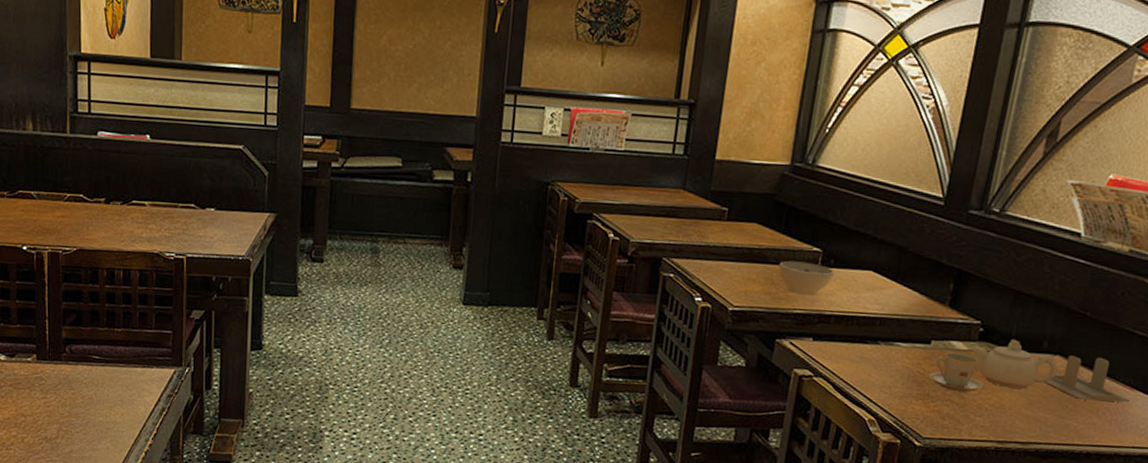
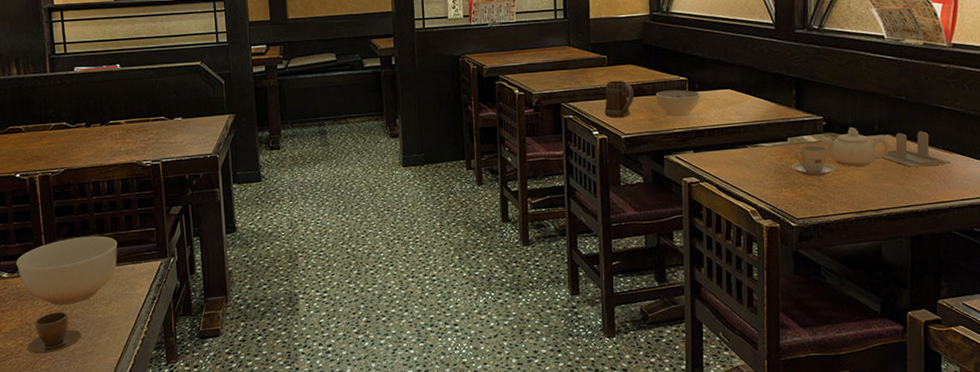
bowl: none [15,328,129,401] -> present [16,236,118,306]
teacup: none [19,406,80,451] -> present [26,311,81,354]
beer mug: none [713,240,754,286] -> present [604,81,634,118]

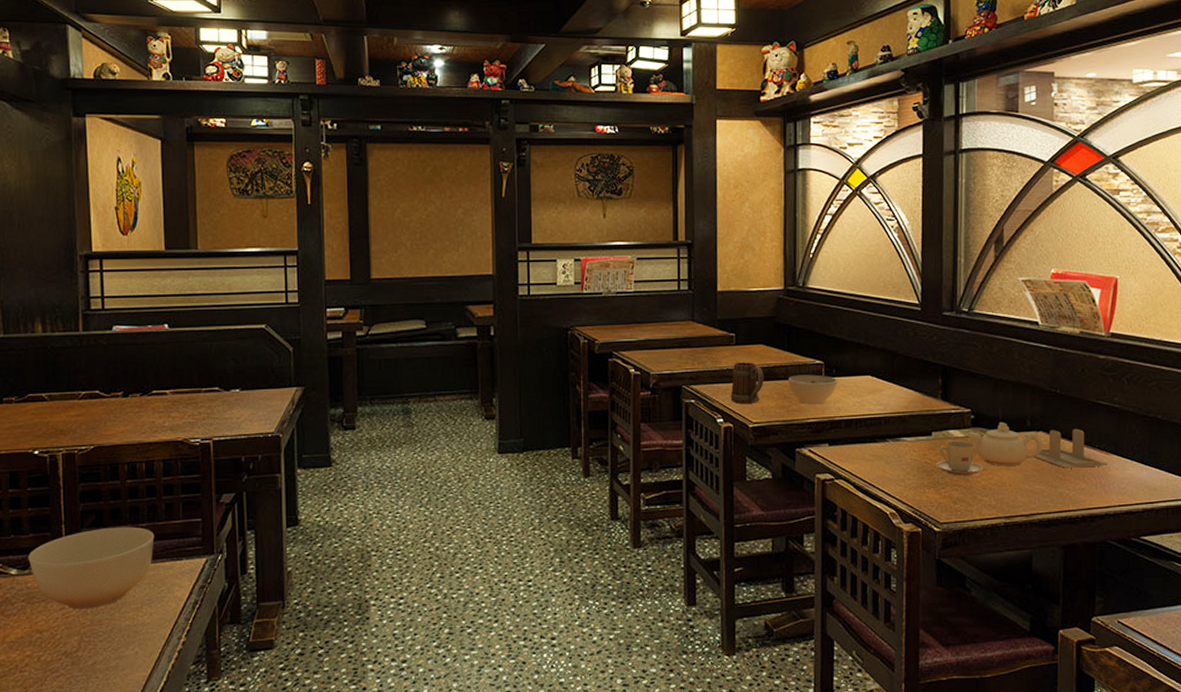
teacup: present [26,311,81,354] -> none [35,617,104,667]

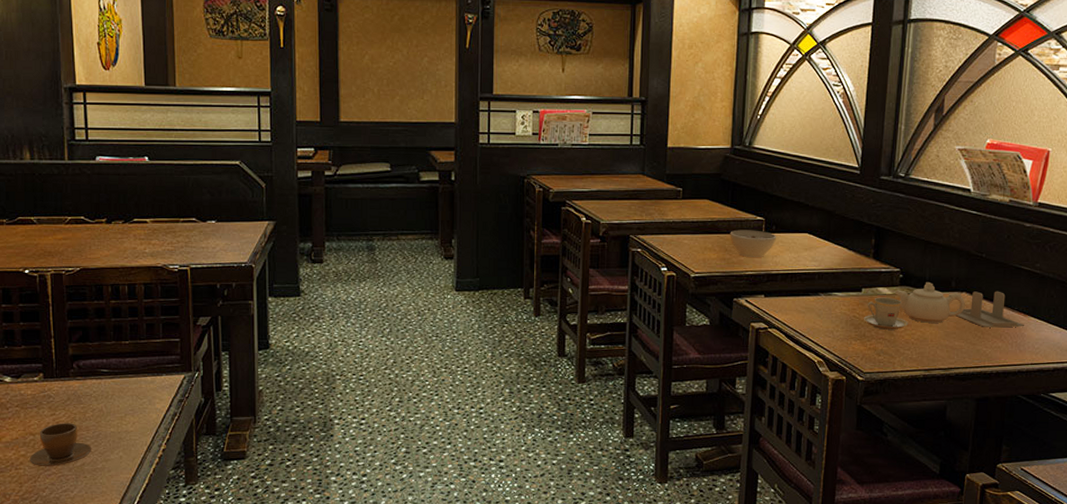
bowl: present [28,526,155,610] -> none [21,343,137,416]
teacup: none [35,617,104,667] -> present [29,423,91,466]
beer mug: present [730,362,764,404] -> none [675,216,707,255]

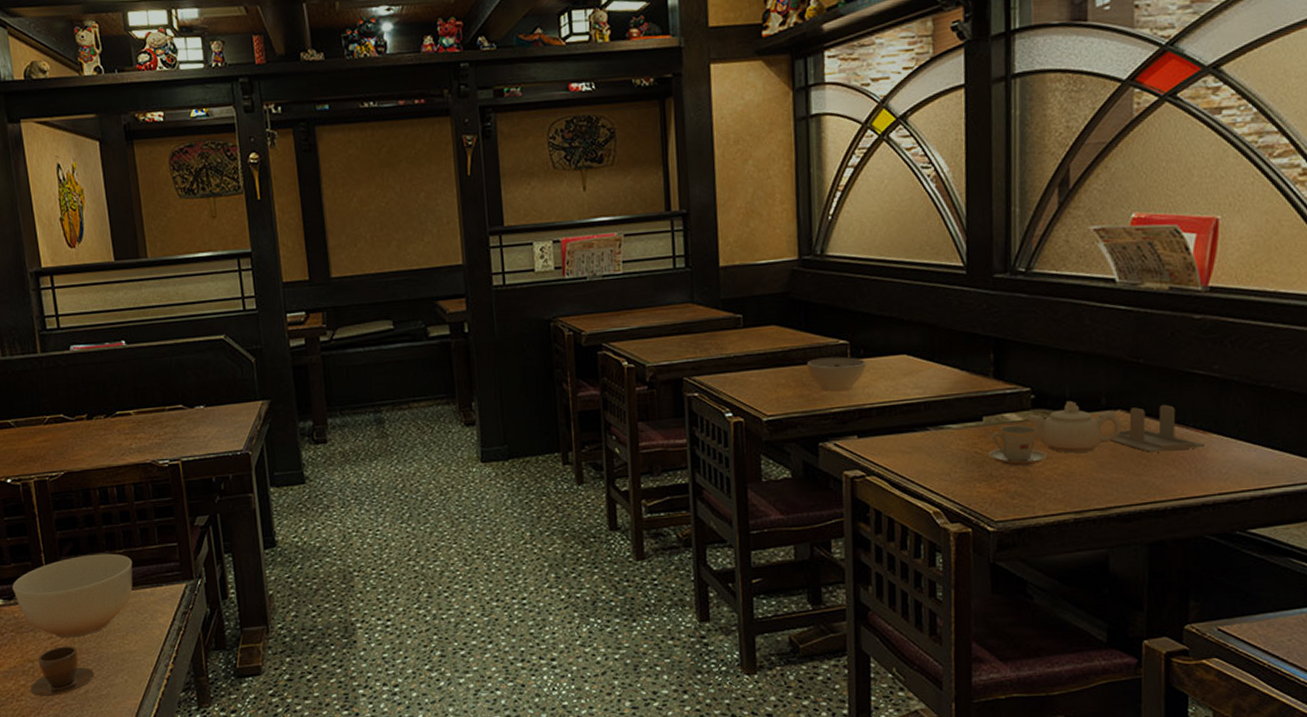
bowl: none [21,343,137,416] -> present [12,553,133,638]

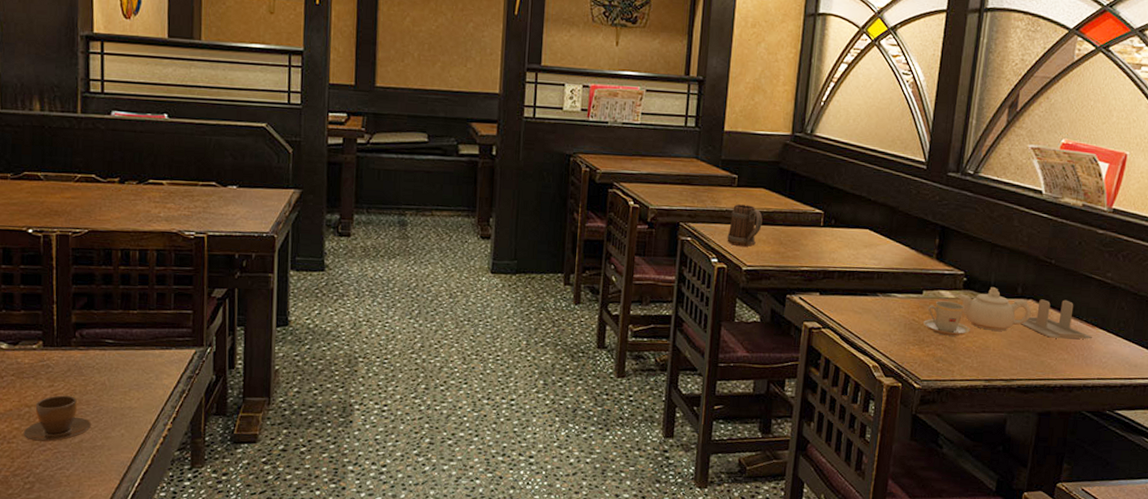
bowl: present [12,553,133,638] -> none [19,311,145,389]
beer mug: none [740,346,779,395] -> present [727,204,763,247]
soup bowl: present [807,356,866,392] -> none [786,222,835,254]

